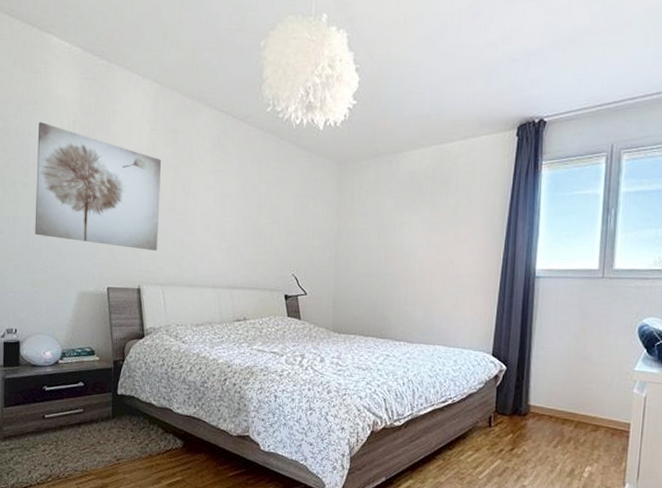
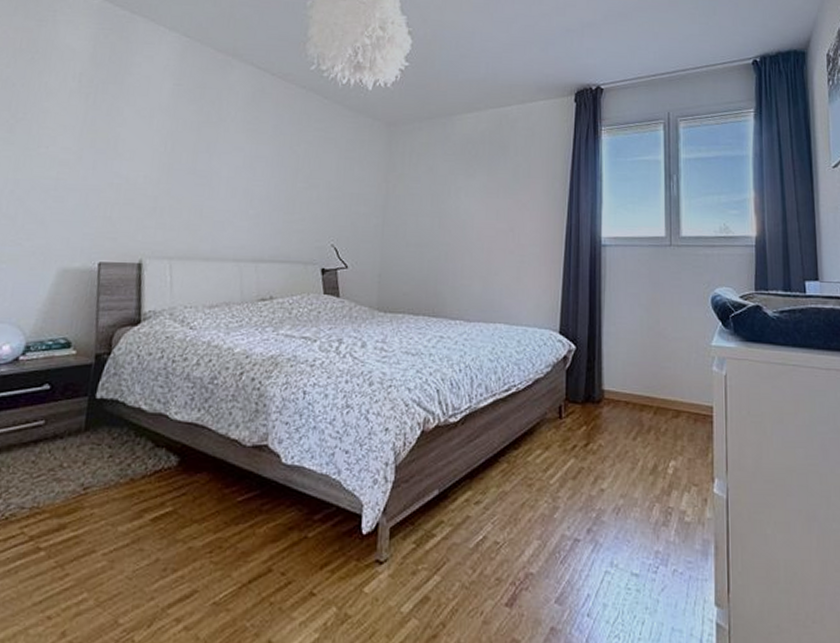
wall art: present [35,121,162,251] -> none [11,72,184,218]

